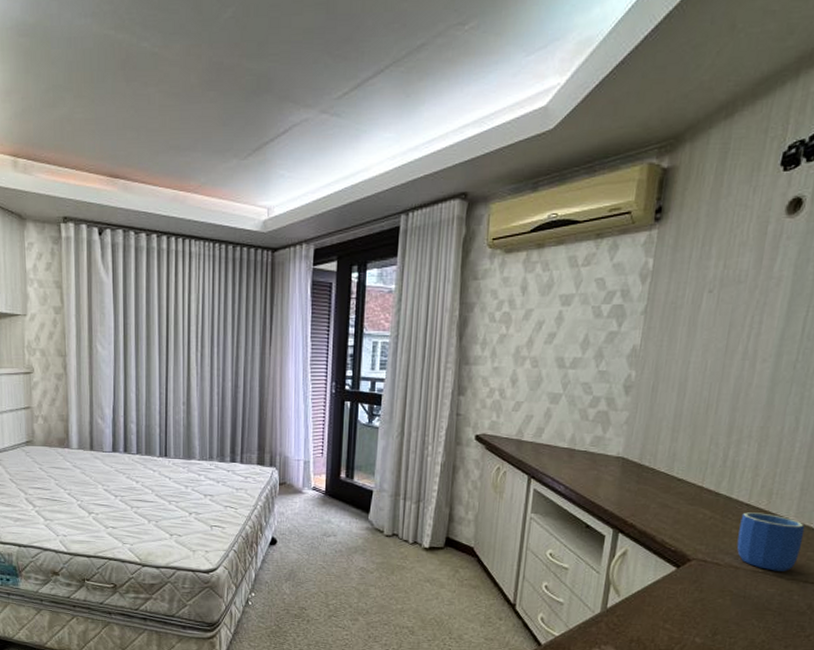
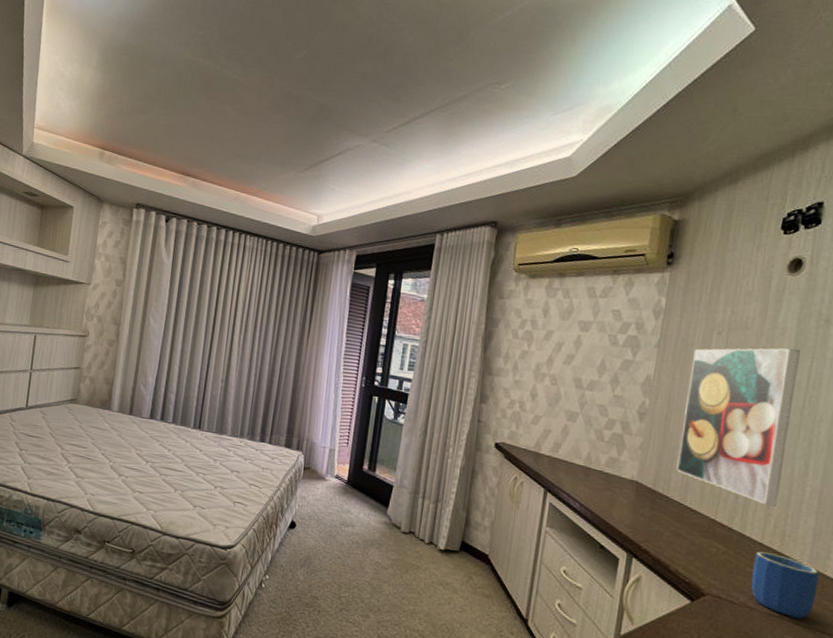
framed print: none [663,299,796,466] -> present [676,348,800,506]

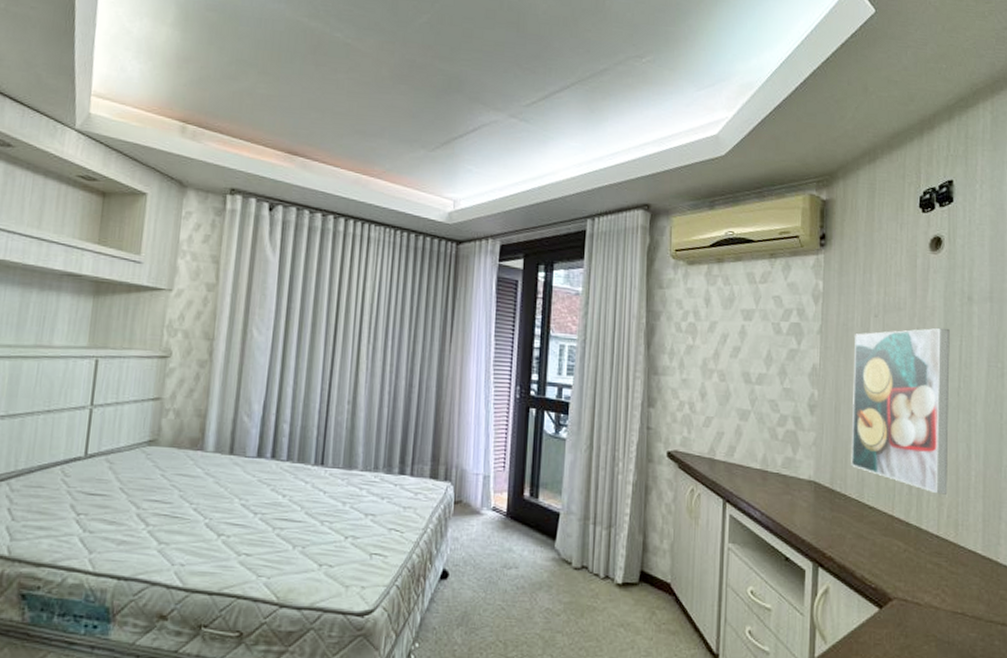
mug: present [751,551,819,619] -> none [933,545,993,613]

